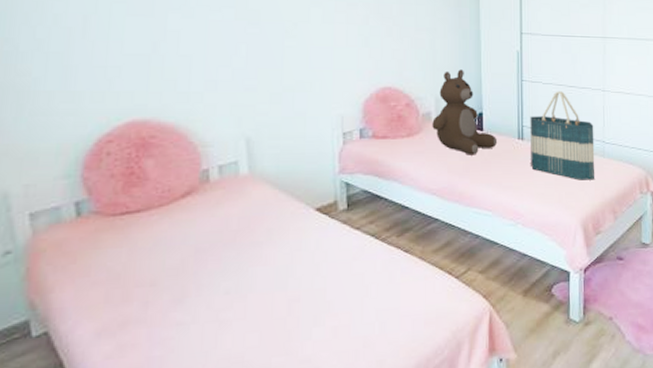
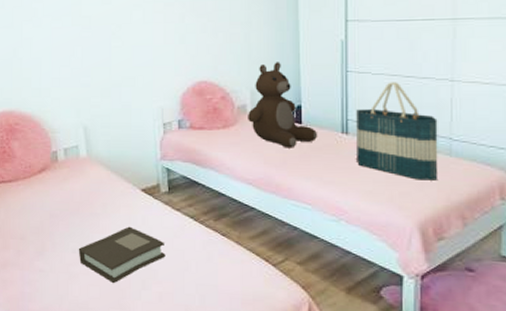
book: none [232,253,342,324] -> present [78,226,166,283]

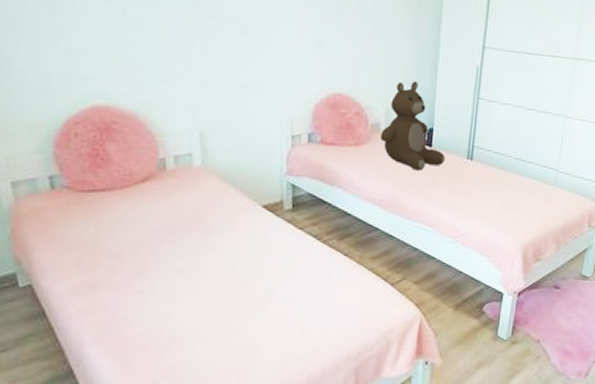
book: present [78,226,166,283] -> none [185,244,284,304]
tote bag: present [356,82,438,181] -> none [477,113,550,208]

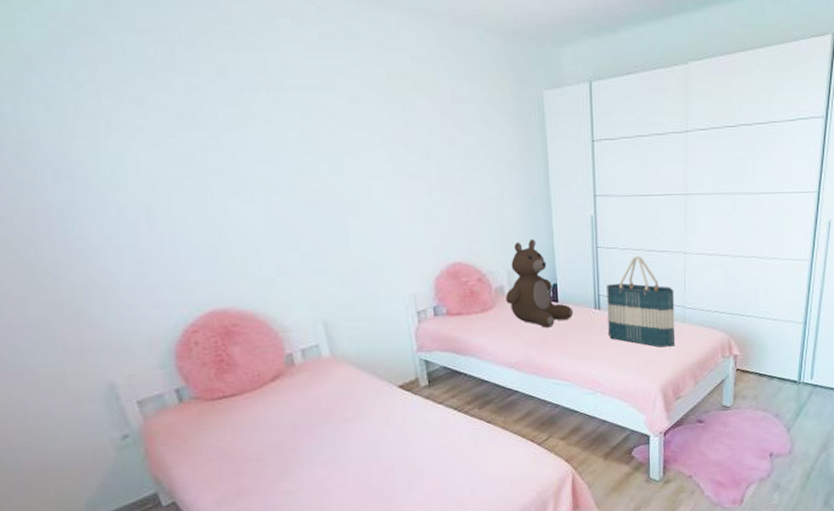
tote bag: none [477,113,550,208] -> present [607,256,675,348]

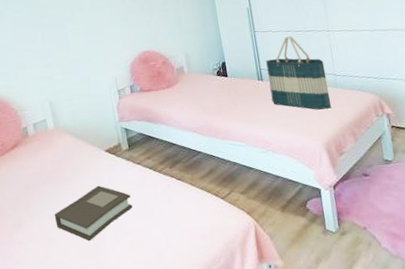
book: none [330,427,431,490] -> present [54,185,133,241]
bear: present [506,239,573,328] -> none [185,29,241,98]

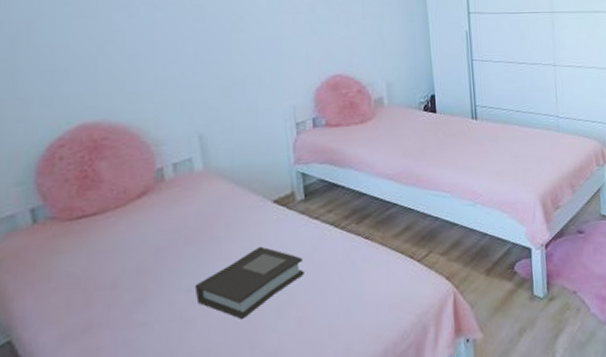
tote bag: present [266,36,331,110] -> none [482,68,551,157]

